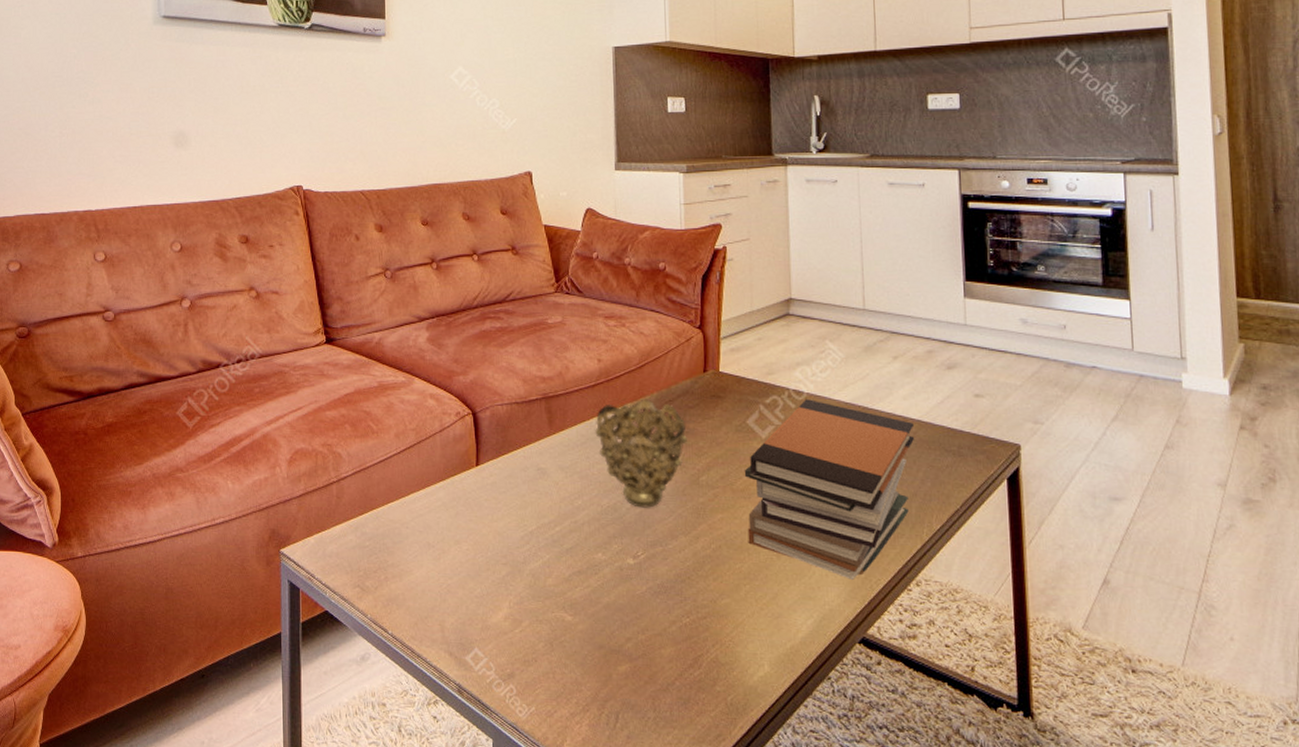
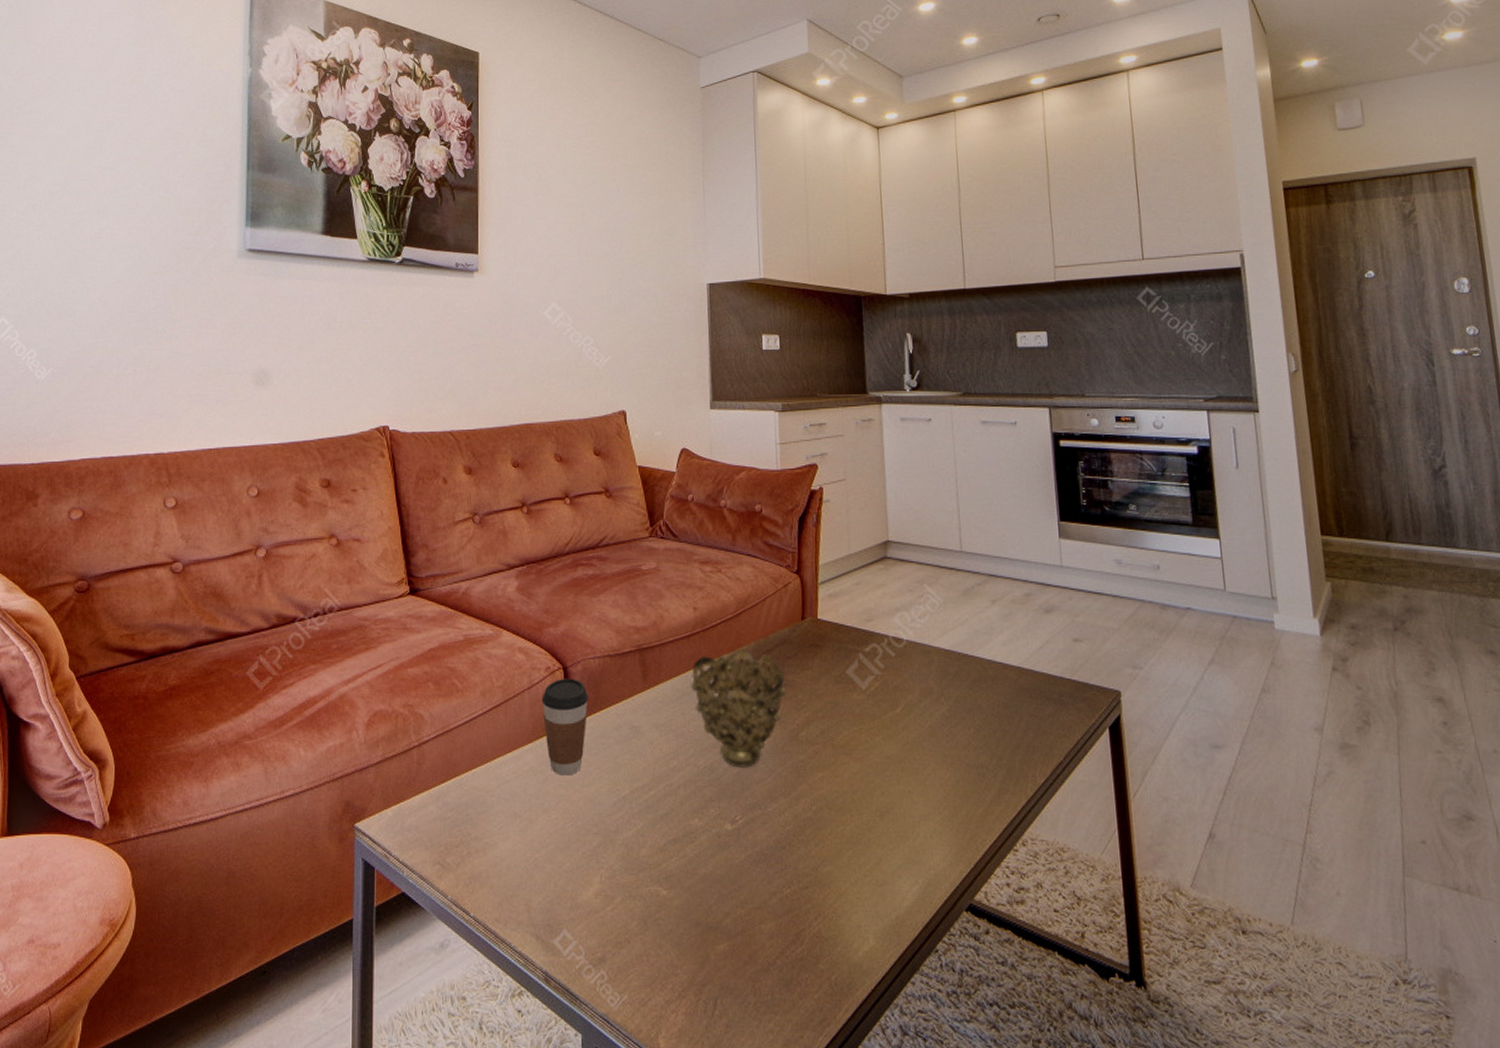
coffee cup: none [452,422,497,511] -> present [541,678,588,776]
book stack: present [744,399,915,580] -> none [844,647,1015,841]

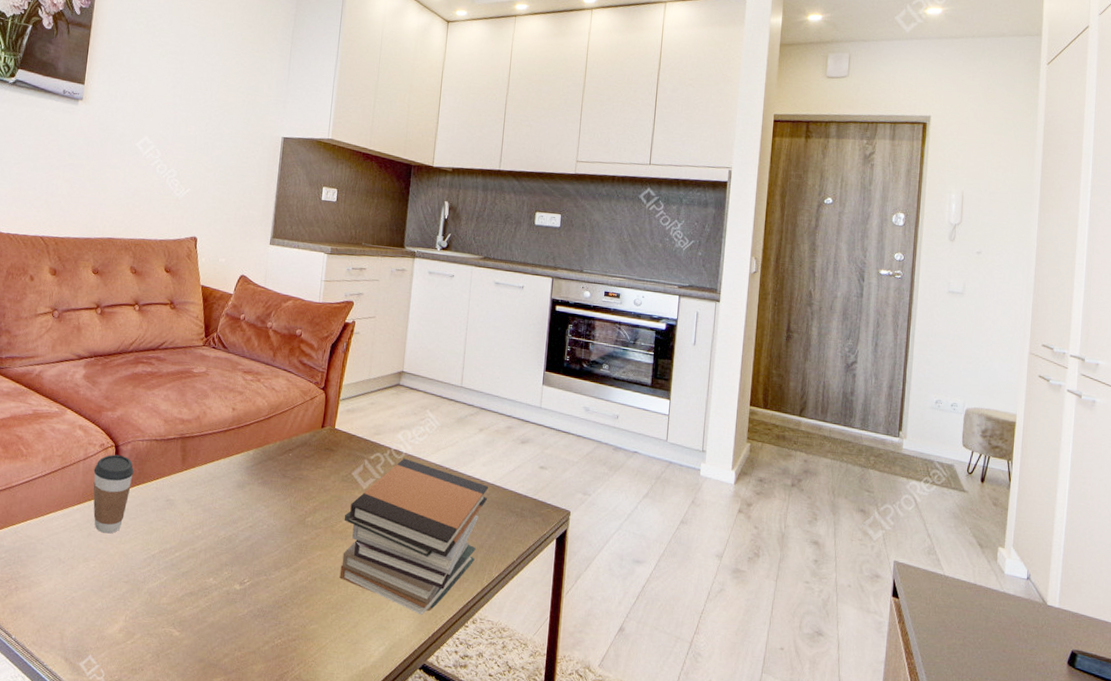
decorative bowl: present [691,649,786,768] -> none [221,446,301,542]
book stack: none [844,647,1015,841] -> present [339,458,489,615]

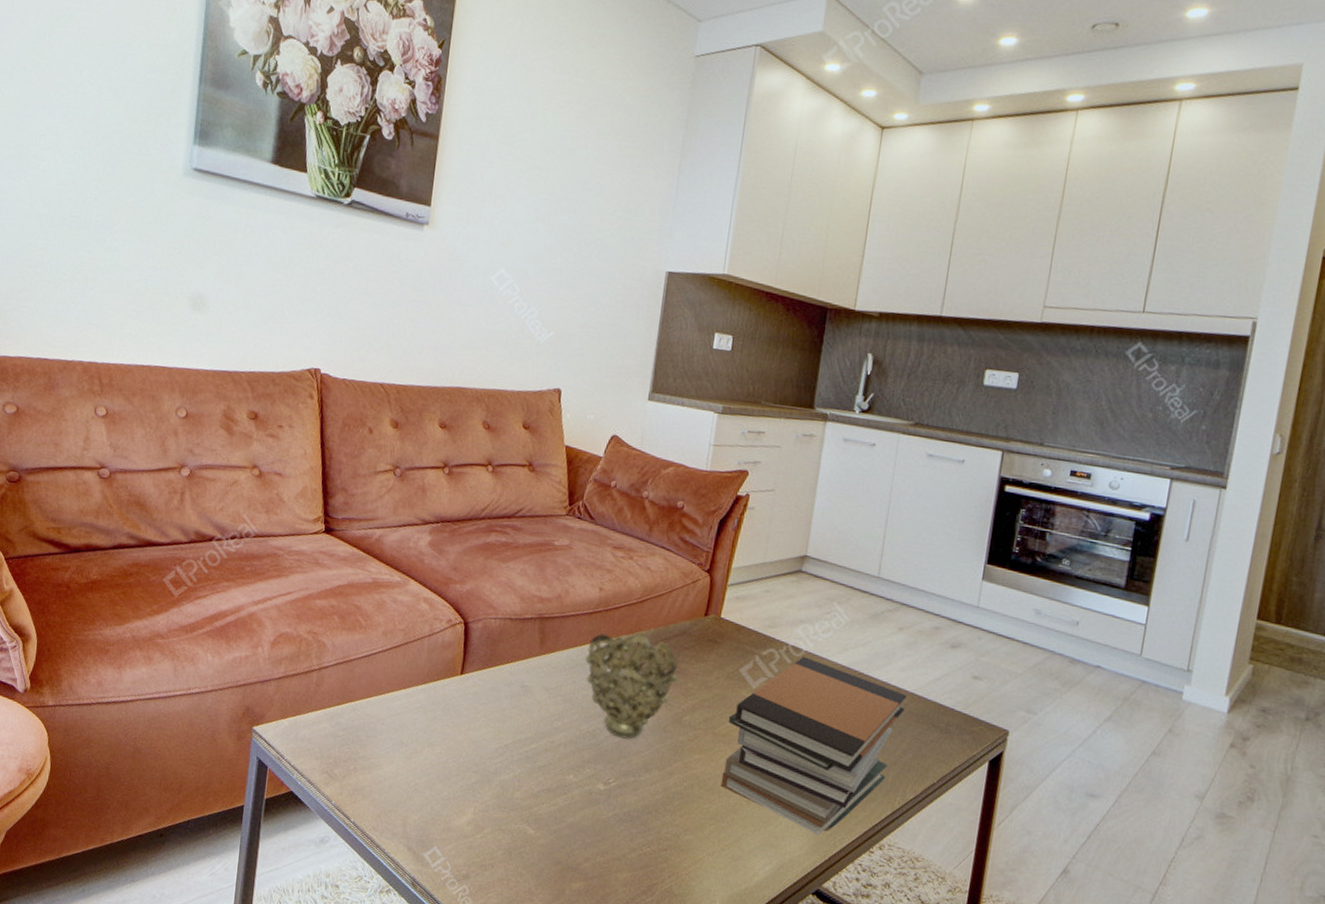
coffee cup: present [93,454,134,534] -> none [439,632,485,718]
decorative bowl: none [221,446,301,542] -> present [585,633,679,739]

